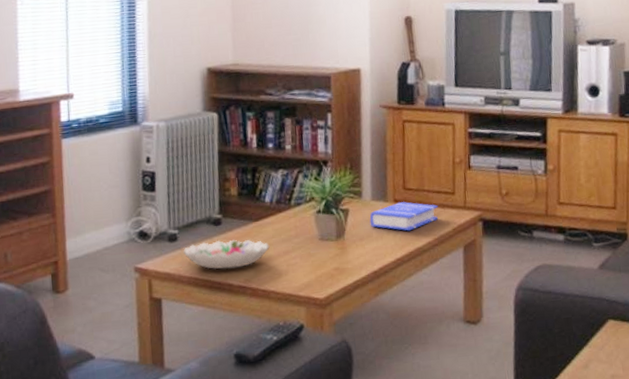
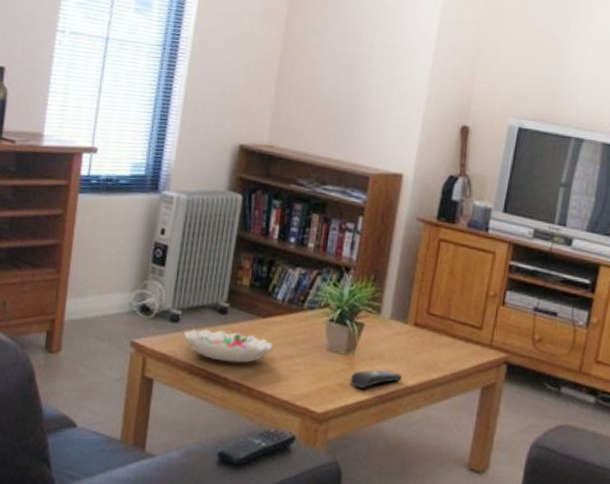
remote control: none [344,246,392,269] -> present [349,369,403,389]
book: present [369,202,438,231] -> none [384,327,461,360]

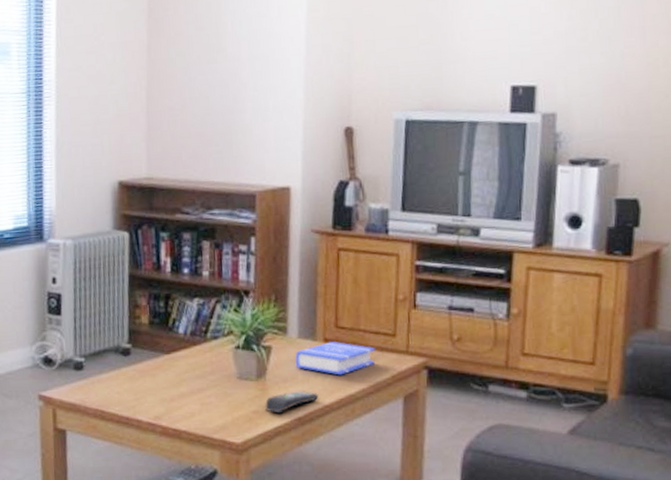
decorative bowl: present [183,329,274,363] -> none [89,371,182,404]
book: none [384,327,461,360] -> present [295,342,375,375]

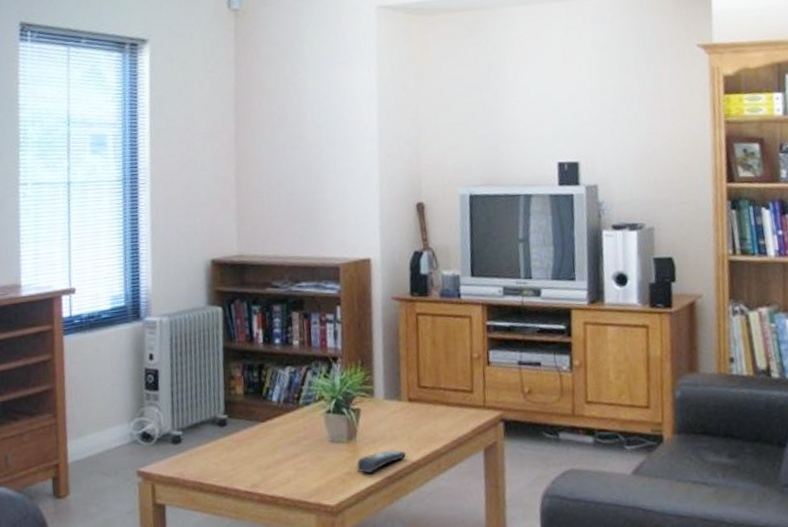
book: present [295,342,375,375] -> none [382,401,455,433]

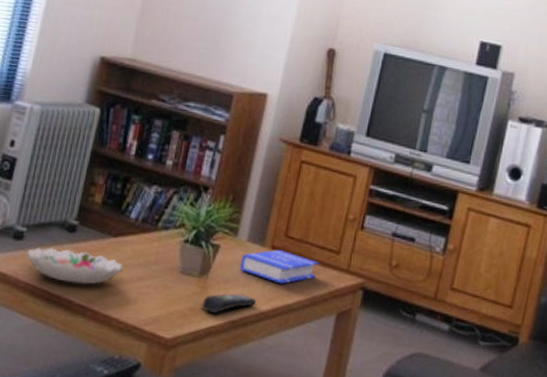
decorative bowl: none [187,441,278,474] -> present [26,247,124,285]
book: none [382,401,455,433] -> present [239,250,318,284]

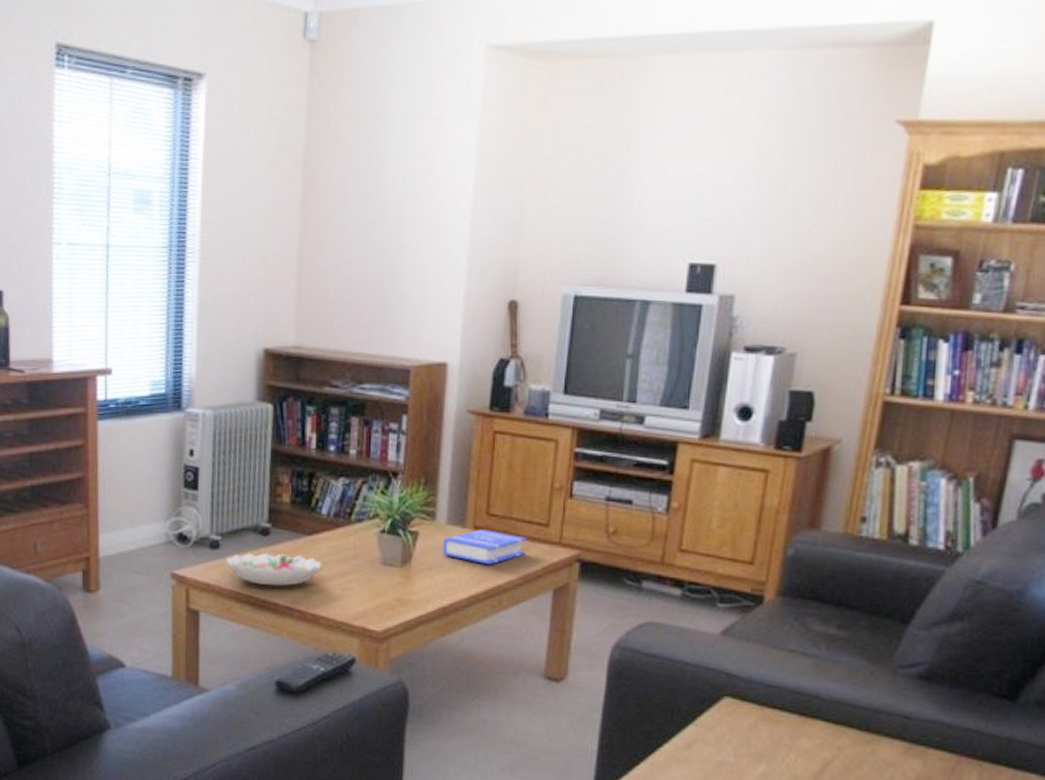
remote control: present [201,293,257,314] -> none [407,578,466,602]

